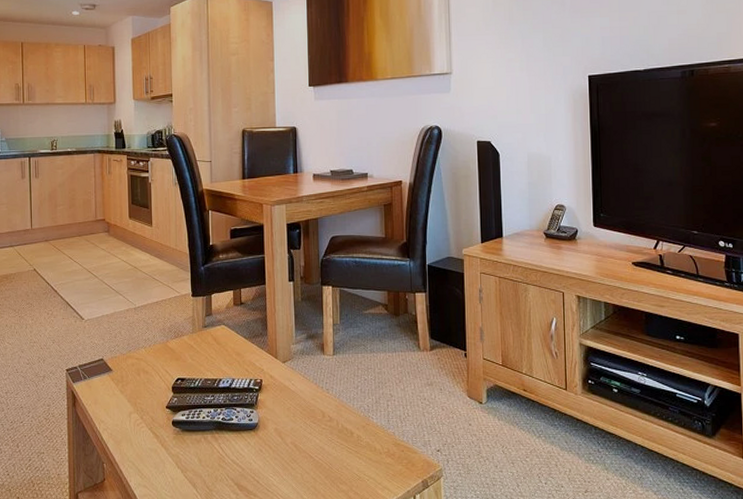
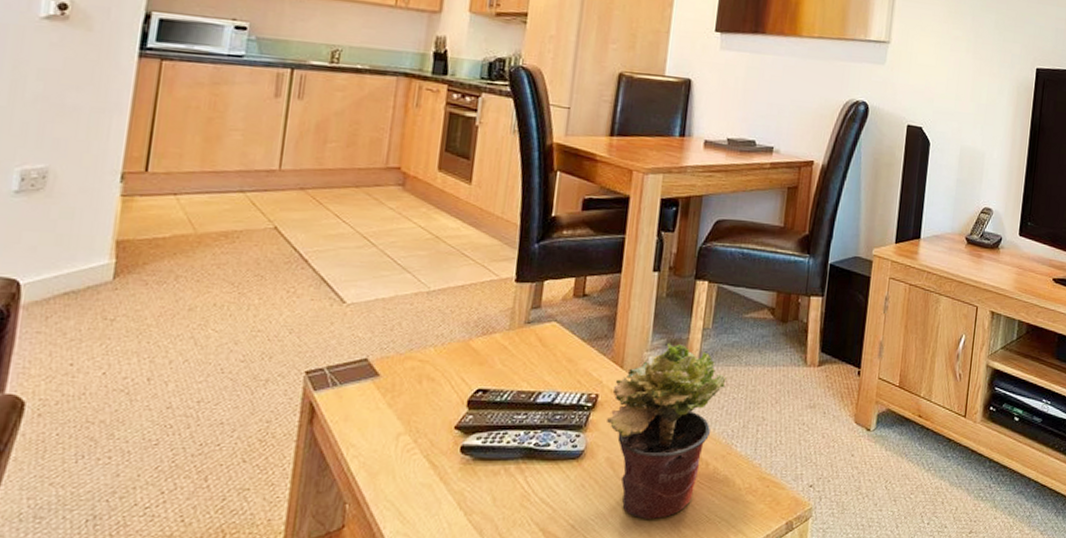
potted plant: none [271,337,357,477] -> present [607,343,726,519]

